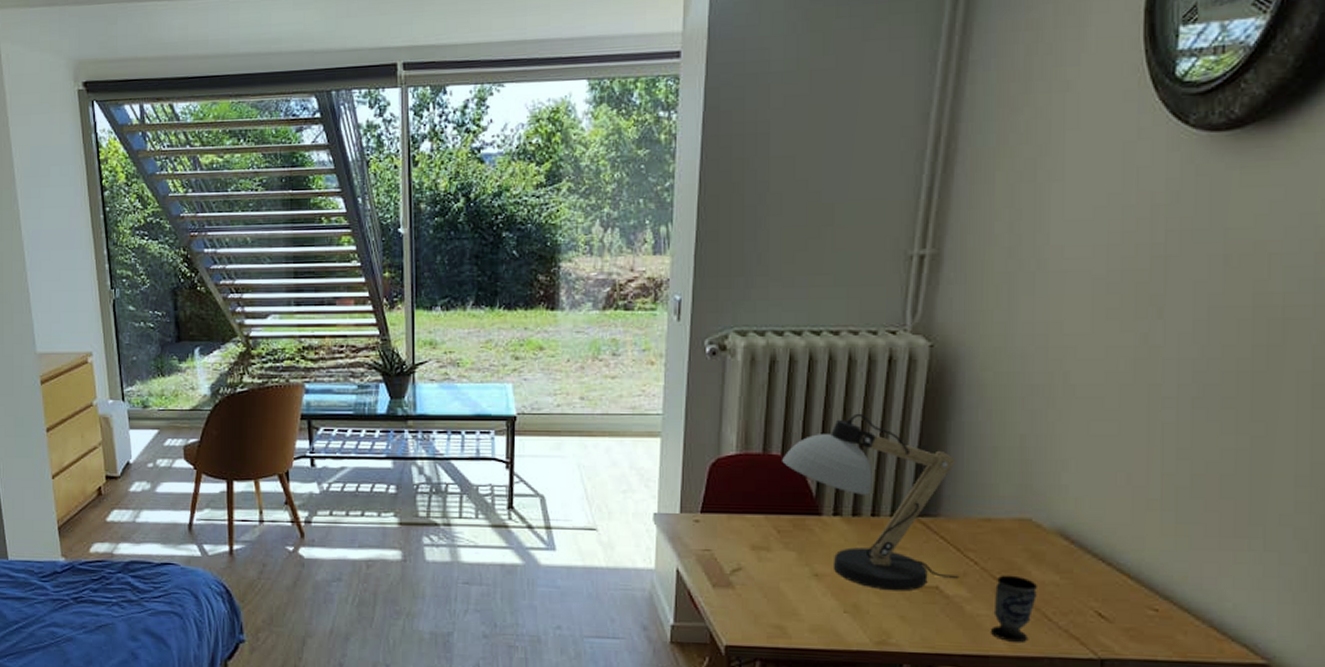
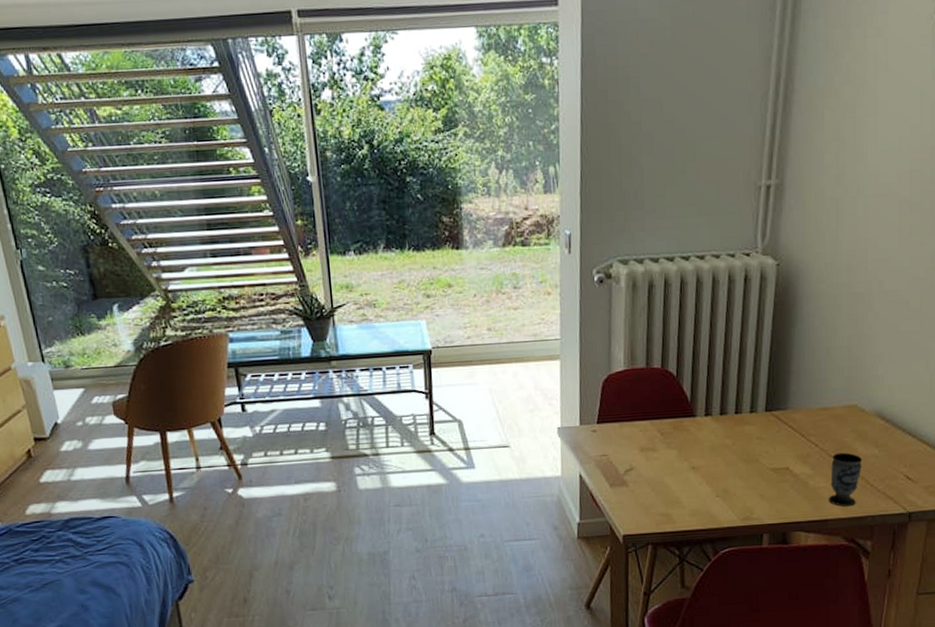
desk lamp: present [782,413,960,591] -> none [662,326,804,475]

